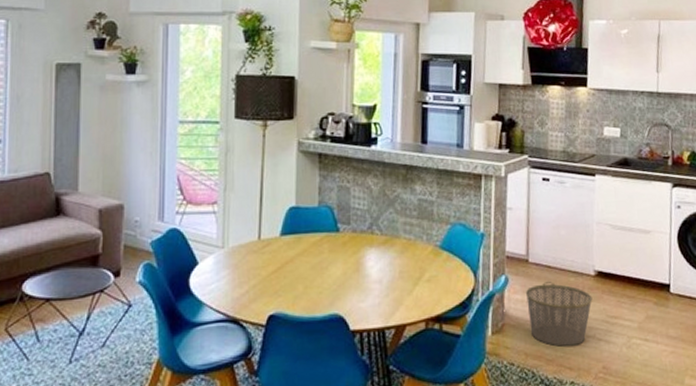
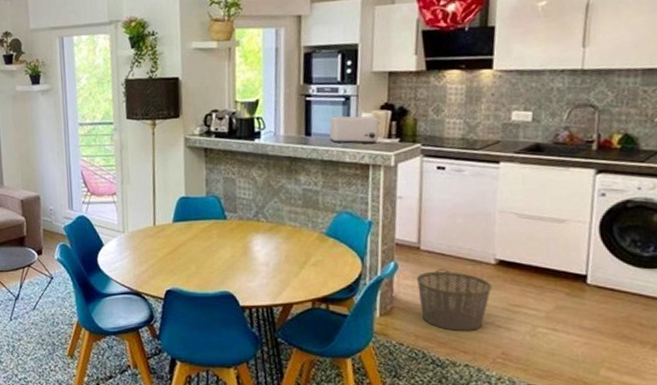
toaster: none [444,125,491,154] -> present [329,116,380,145]

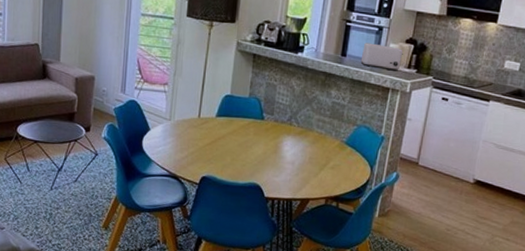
basket: present [417,268,492,332] -> none [411,181,468,236]

